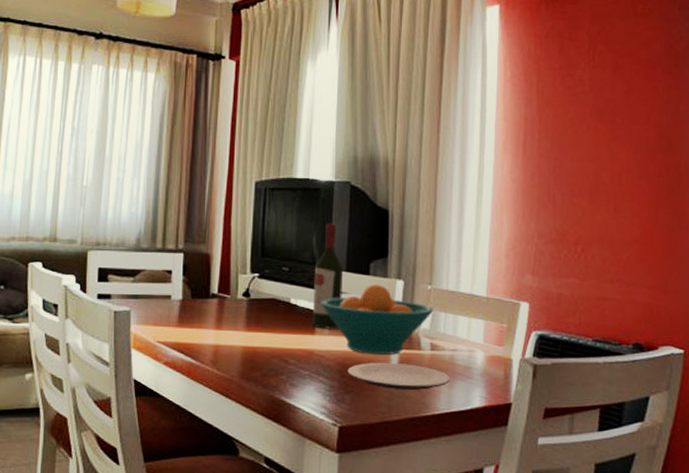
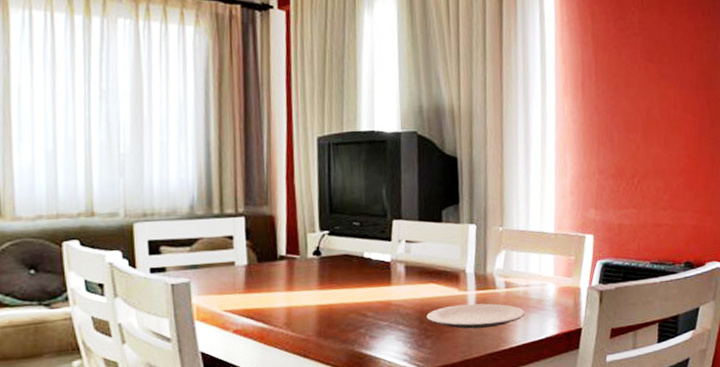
wine bottle: present [312,223,344,329] -> none [386,174,416,279]
fruit bowl: present [321,283,434,355] -> none [395,230,507,299]

